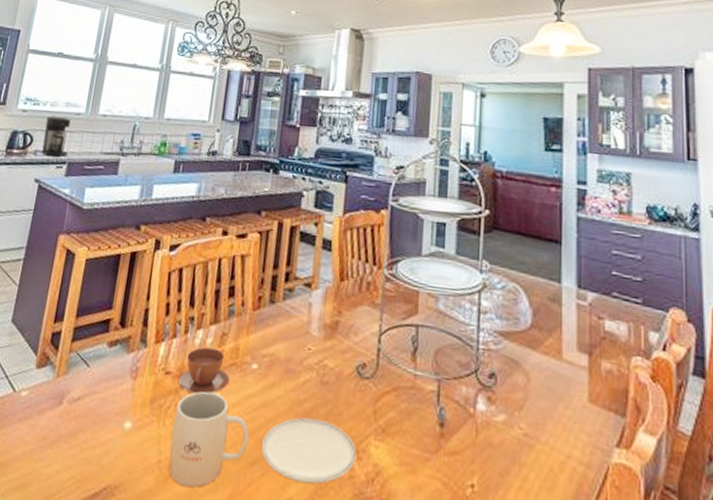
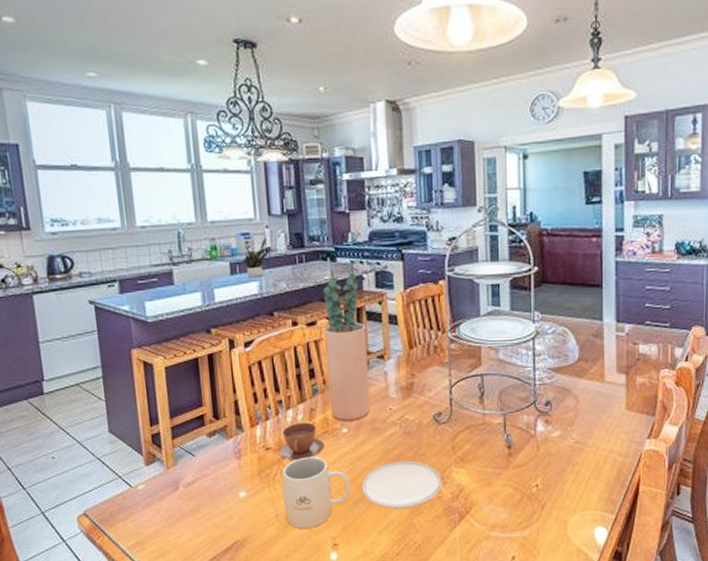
coffee maker: present [41,116,71,157] -> none [81,235,115,277]
potted plant: none [188,142,215,180] -> present [243,239,269,279]
vase: none [244,174,298,356] -> present [323,259,370,421]

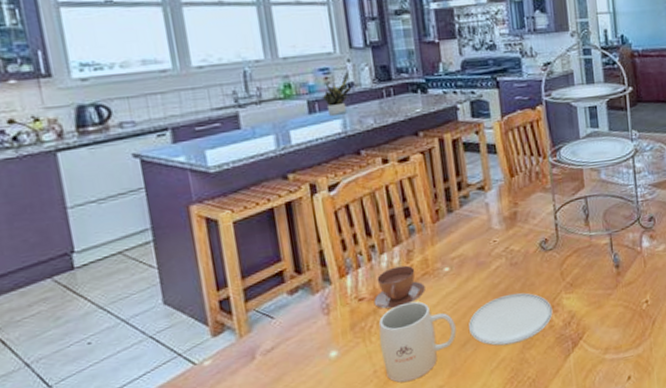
vase: present [323,259,370,421] -> none [415,89,473,260]

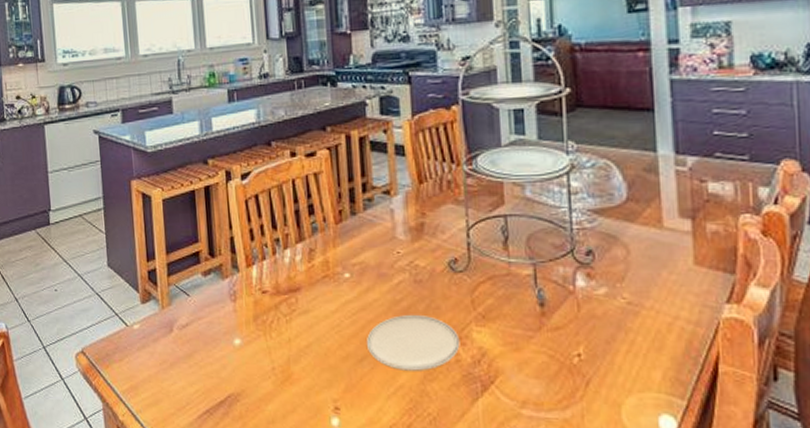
potted plant: present [323,74,352,117] -> none [241,64,267,107]
teacup: present [373,265,425,309] -> none [275,264,325,307]
mug: present [378,301,457,383] -> none [278,303,354,387]

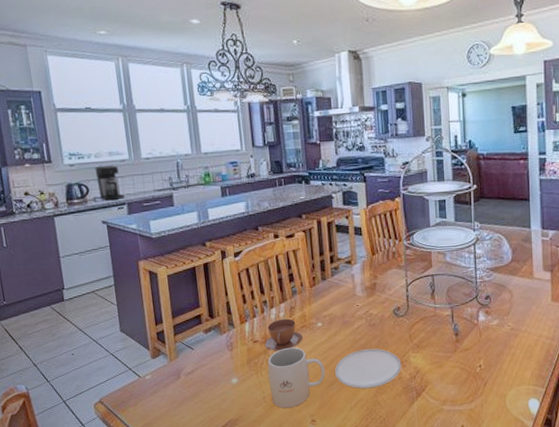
coffee maker: none [89,64,119,107] -> present [95,165,124,201]
teacup: none [275,264,325,307] -> present [264,318,303,351]
mug: none [278,303,354,387] -> present [267,347,326,409]

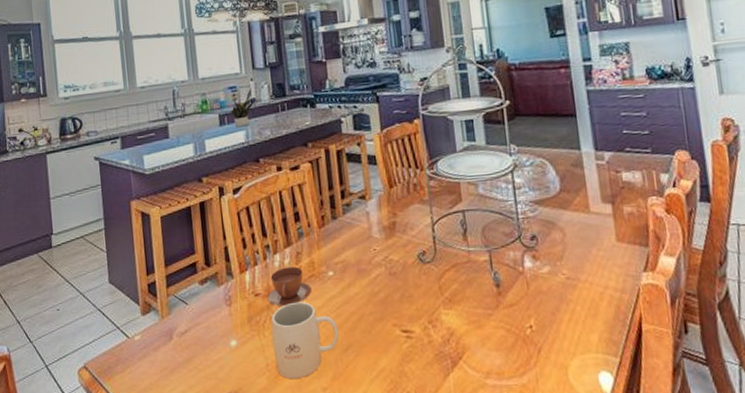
coffee maker: present [95,165,124,201] -> none [89,96,118,135]
potted plant: none [232,167,253,200] -> present [231,91,254,129]
plate: present [335,348,402,389] -> none [350,303,432,356]

